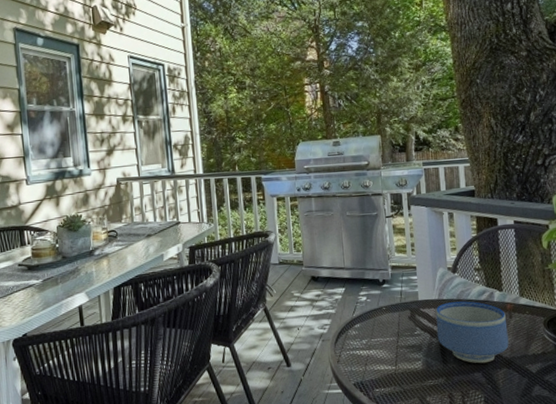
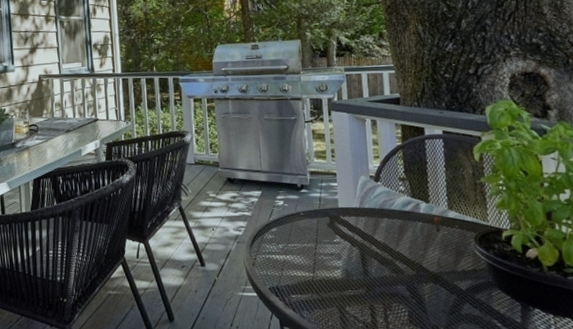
bowl: present [436,301,509,364] -> none [356,211,436,277]

